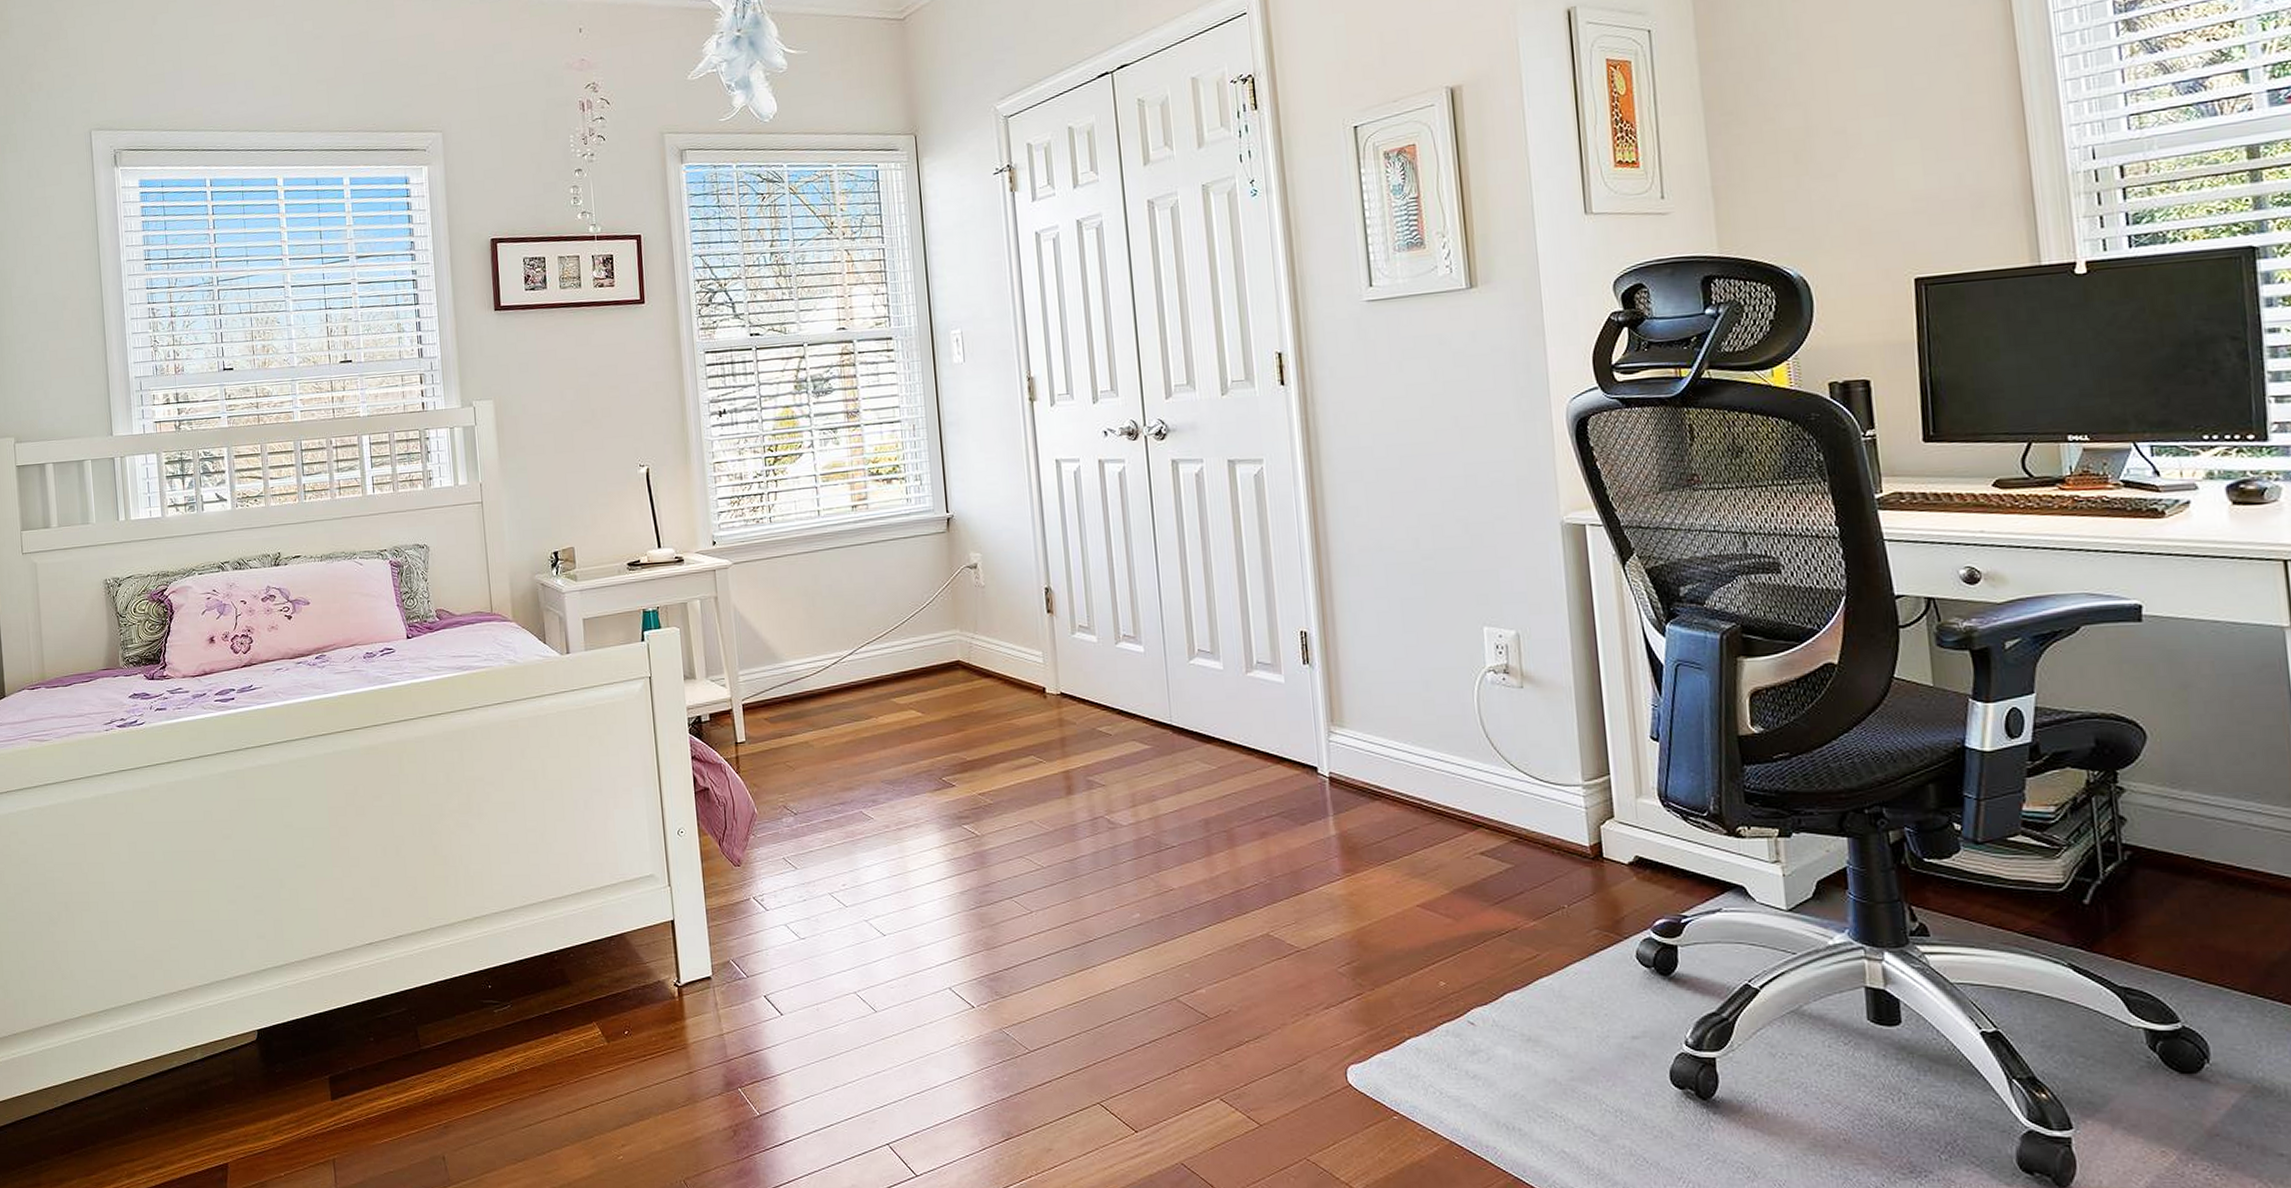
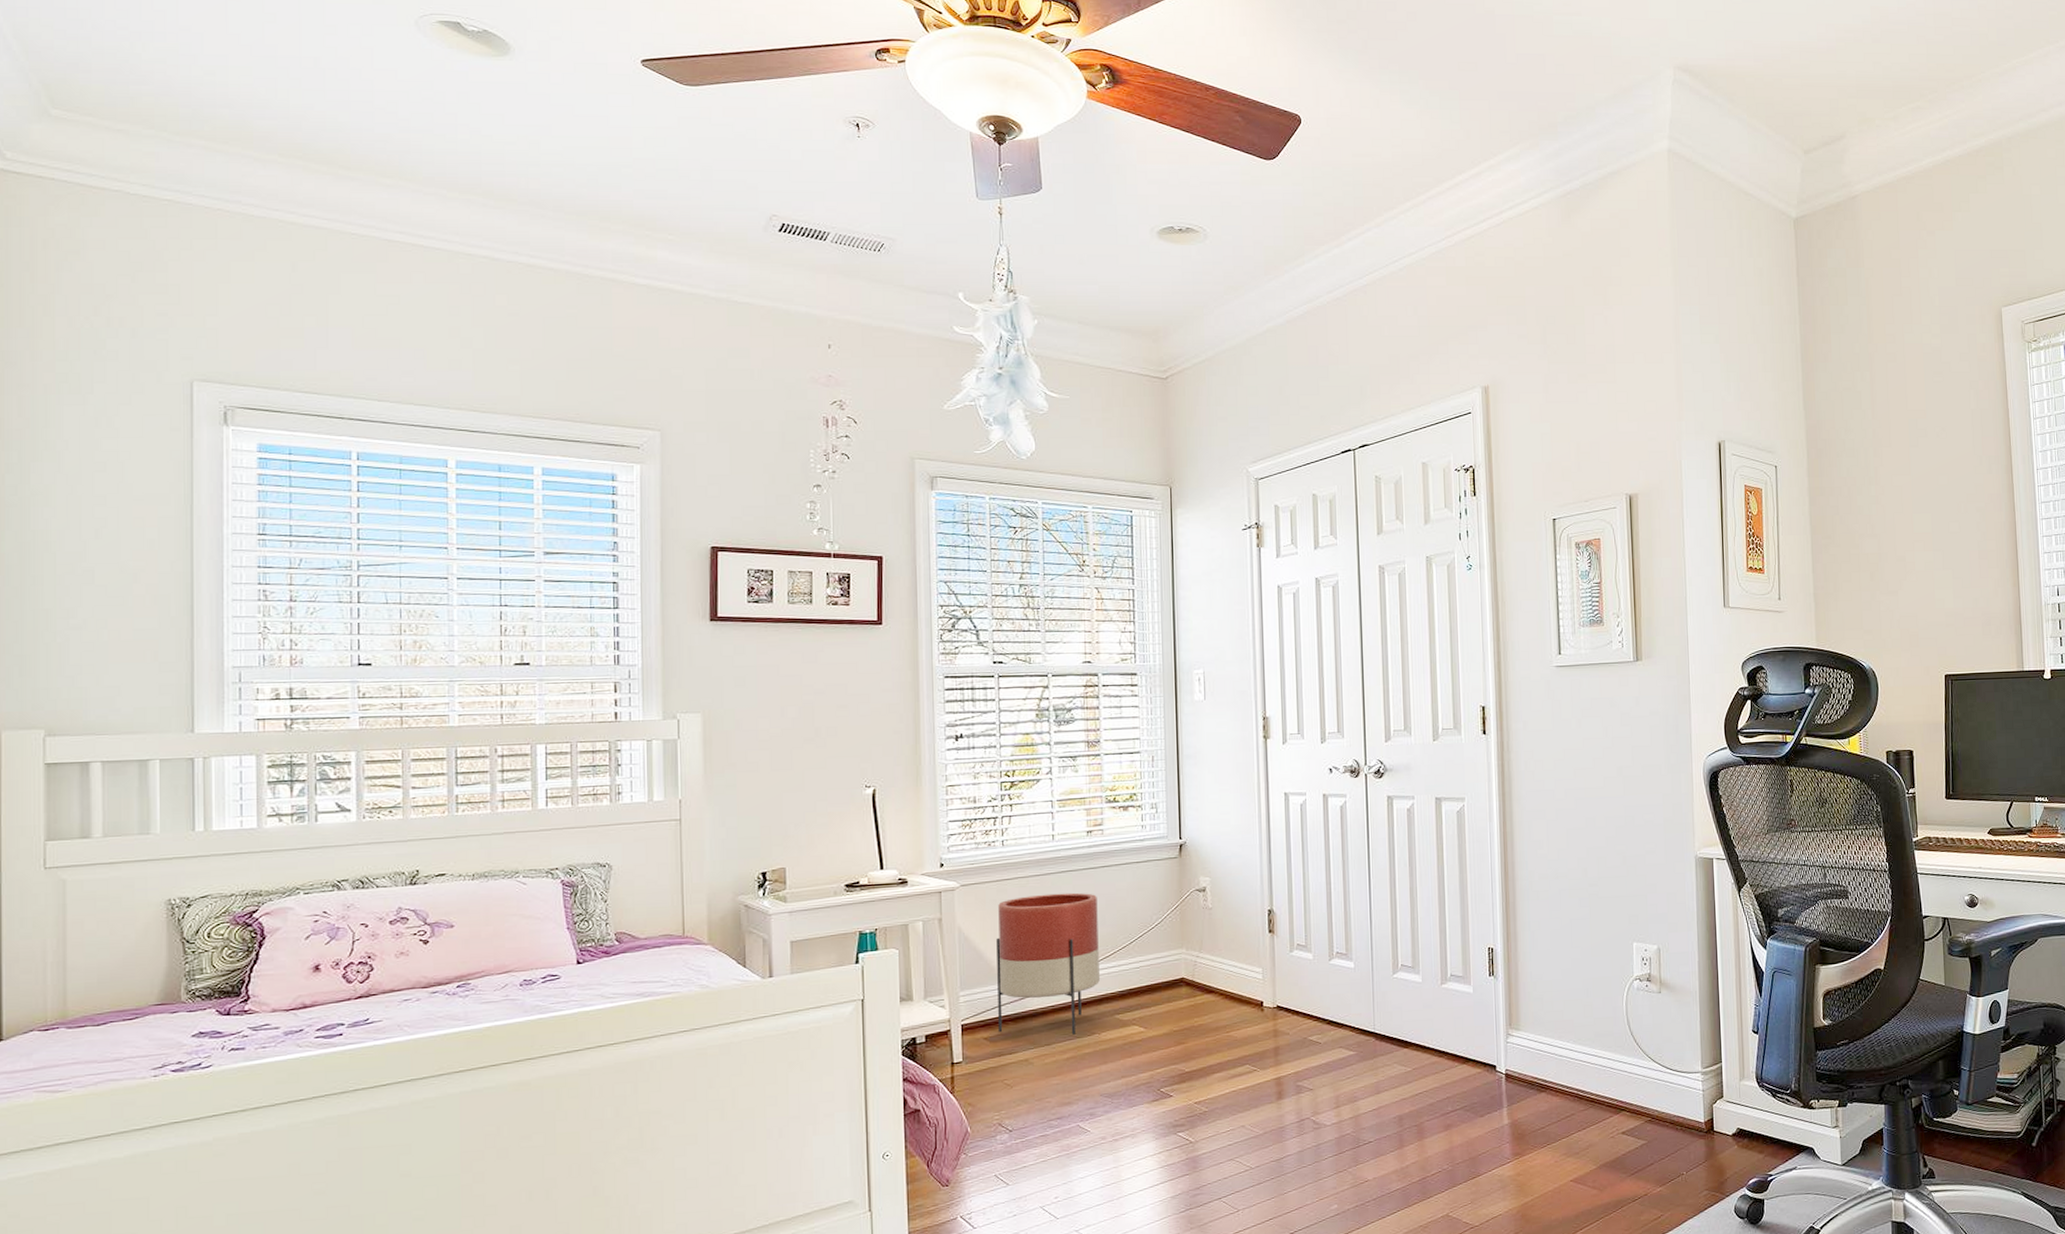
planter: none [770,570,875,718] -> present [996,892,1101,1035]

